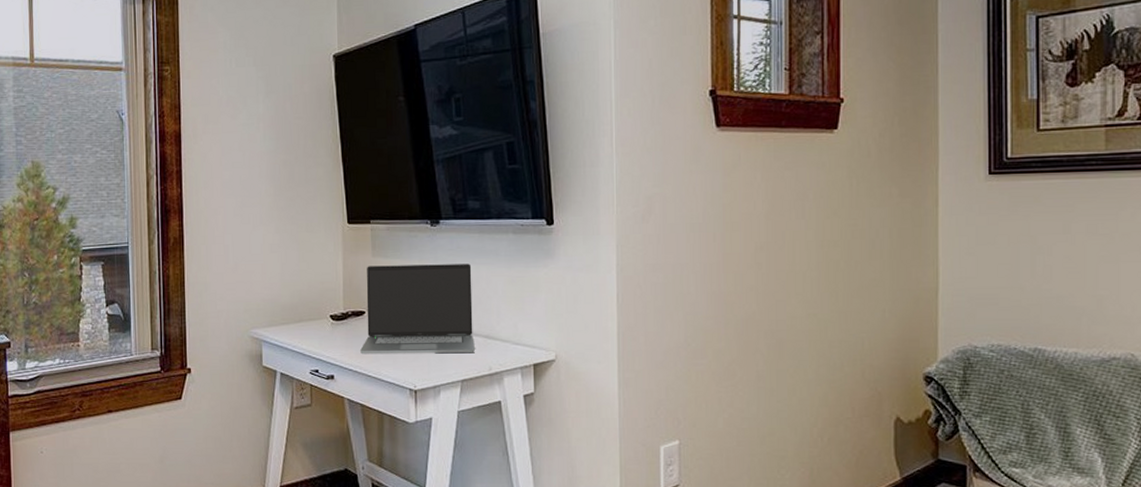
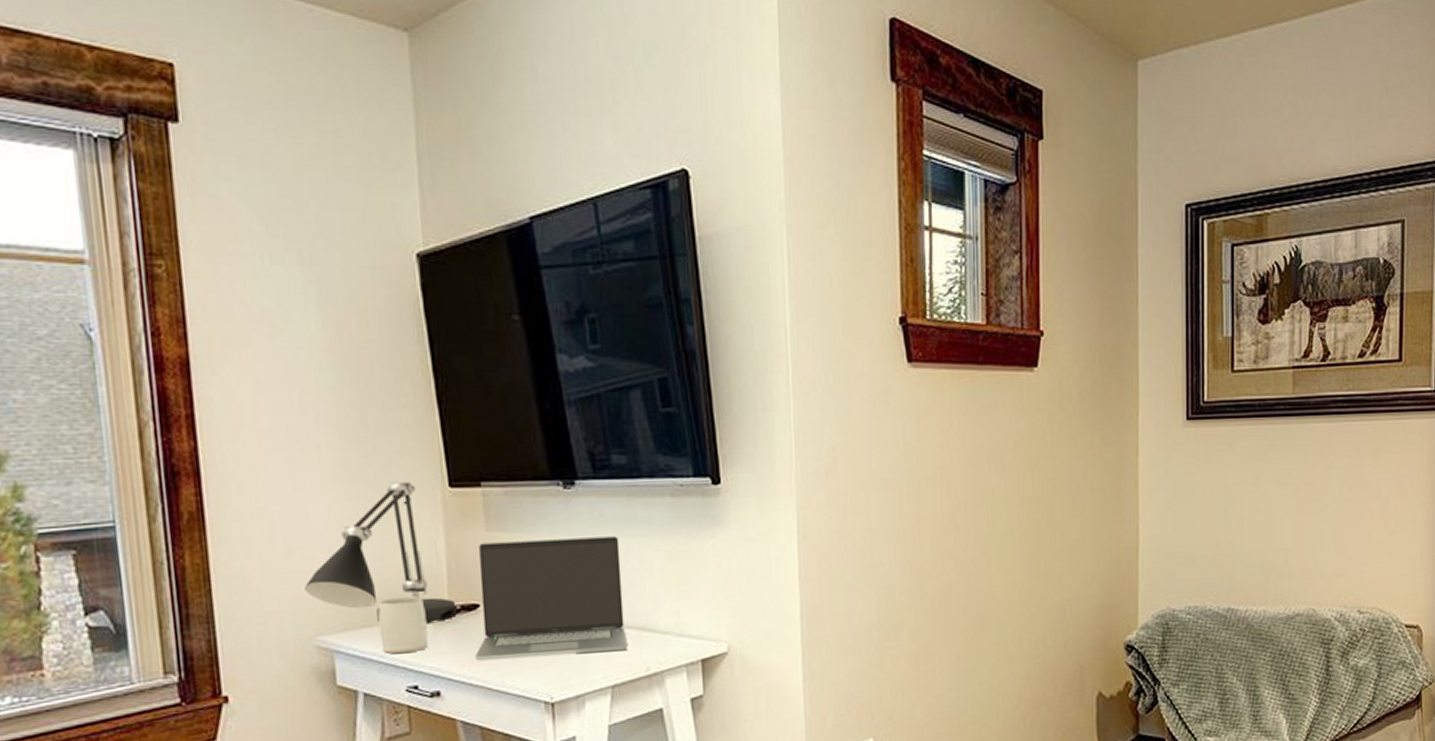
desk lamp: none [245,219,349,323] -> present [305,481,457,623]
mug: none [293,304,327,345] -> present [378,596,428,654]

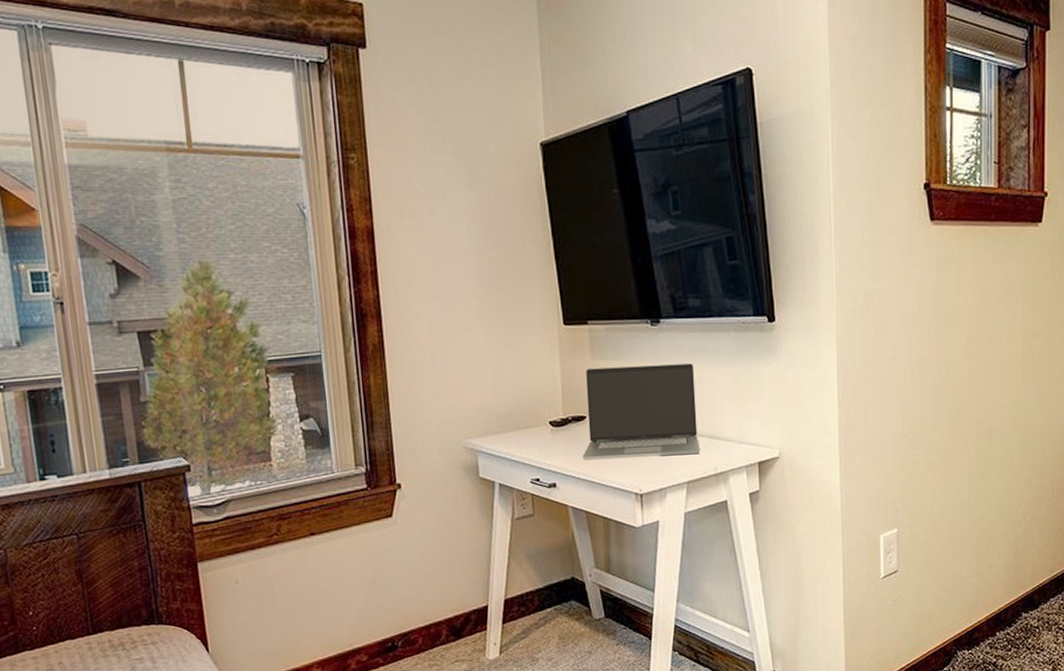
desk lamp: present [305,481,457,623] -> none [456,320,569,430]
mug: present [378,596,428,654] -> none [510,410,547,454]

